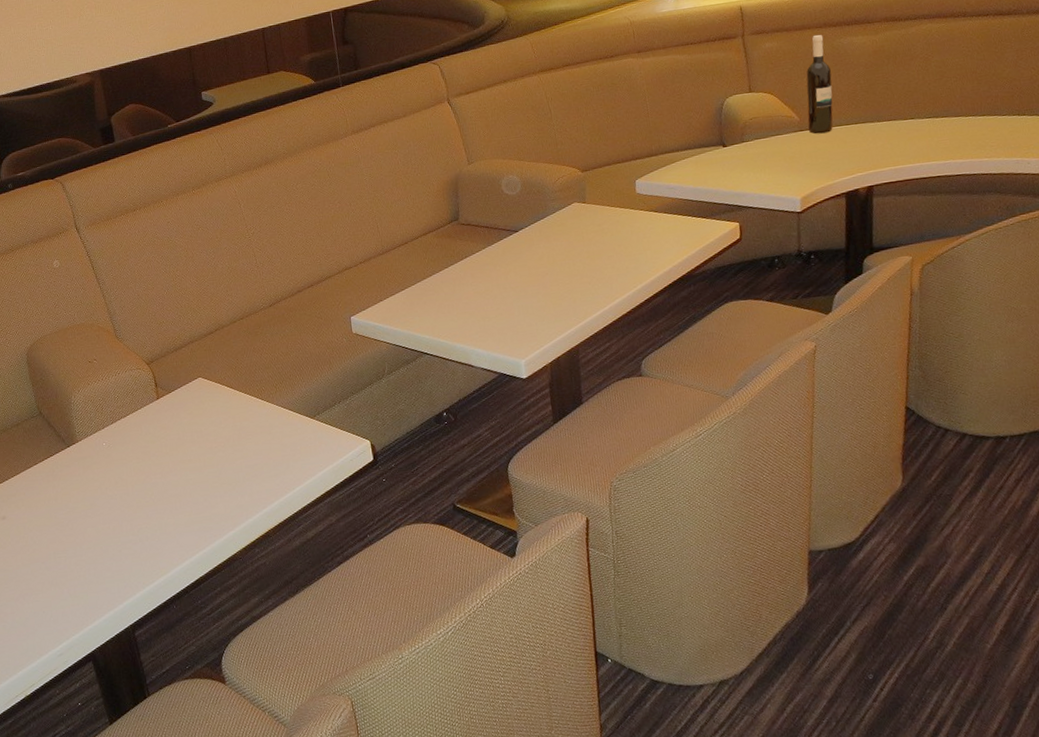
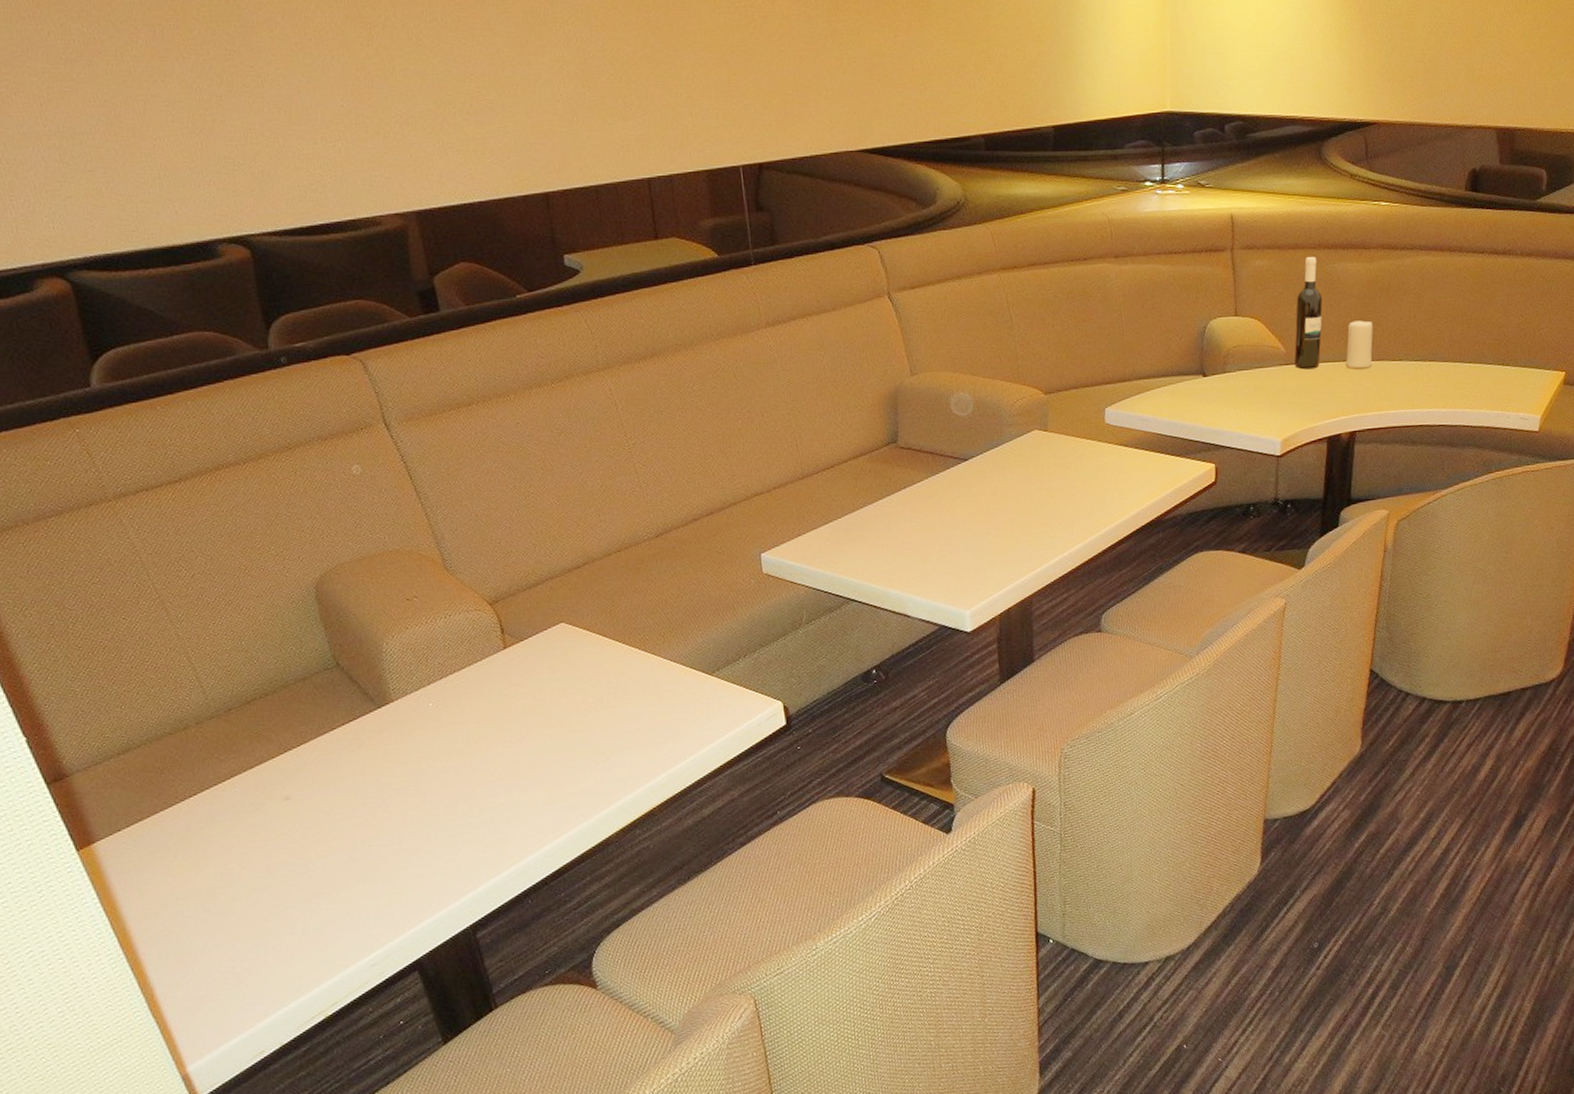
candle: none [857,86,884,131] -> present [1345,320,1373,370]

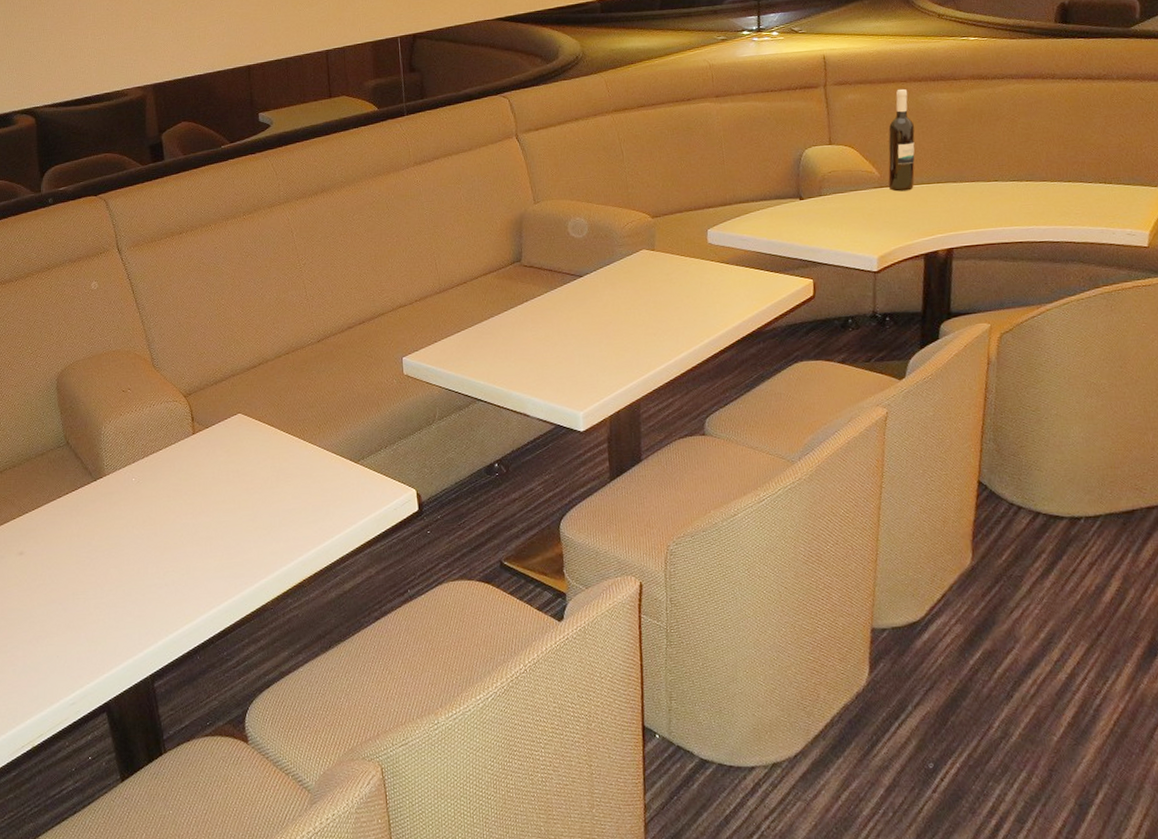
candle: present [1345,320,1373,370] -> none [939,145,967,191]

